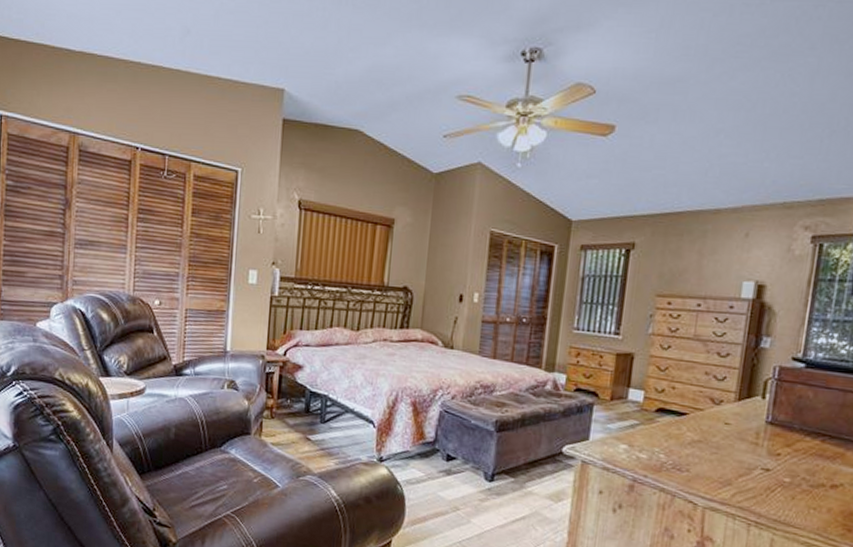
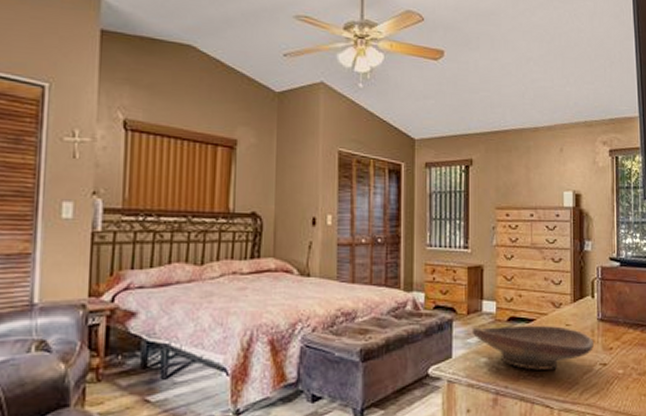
decorative bowl: none [613,413,757,467] -> present [472,325,593,370]

